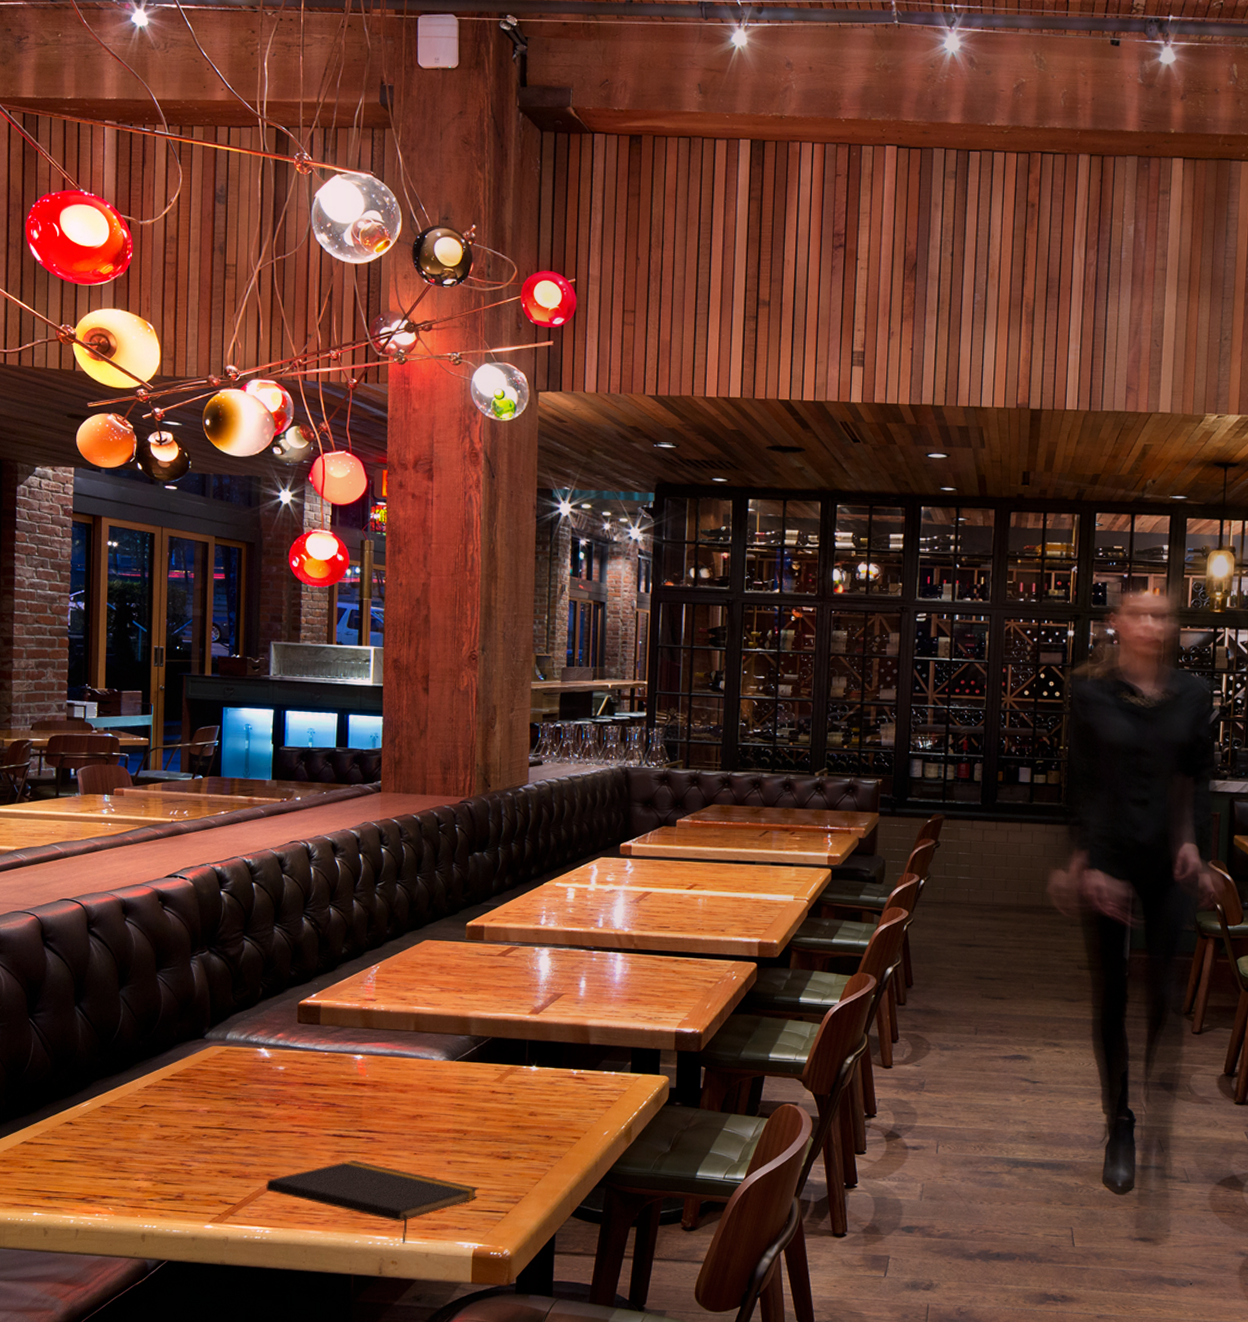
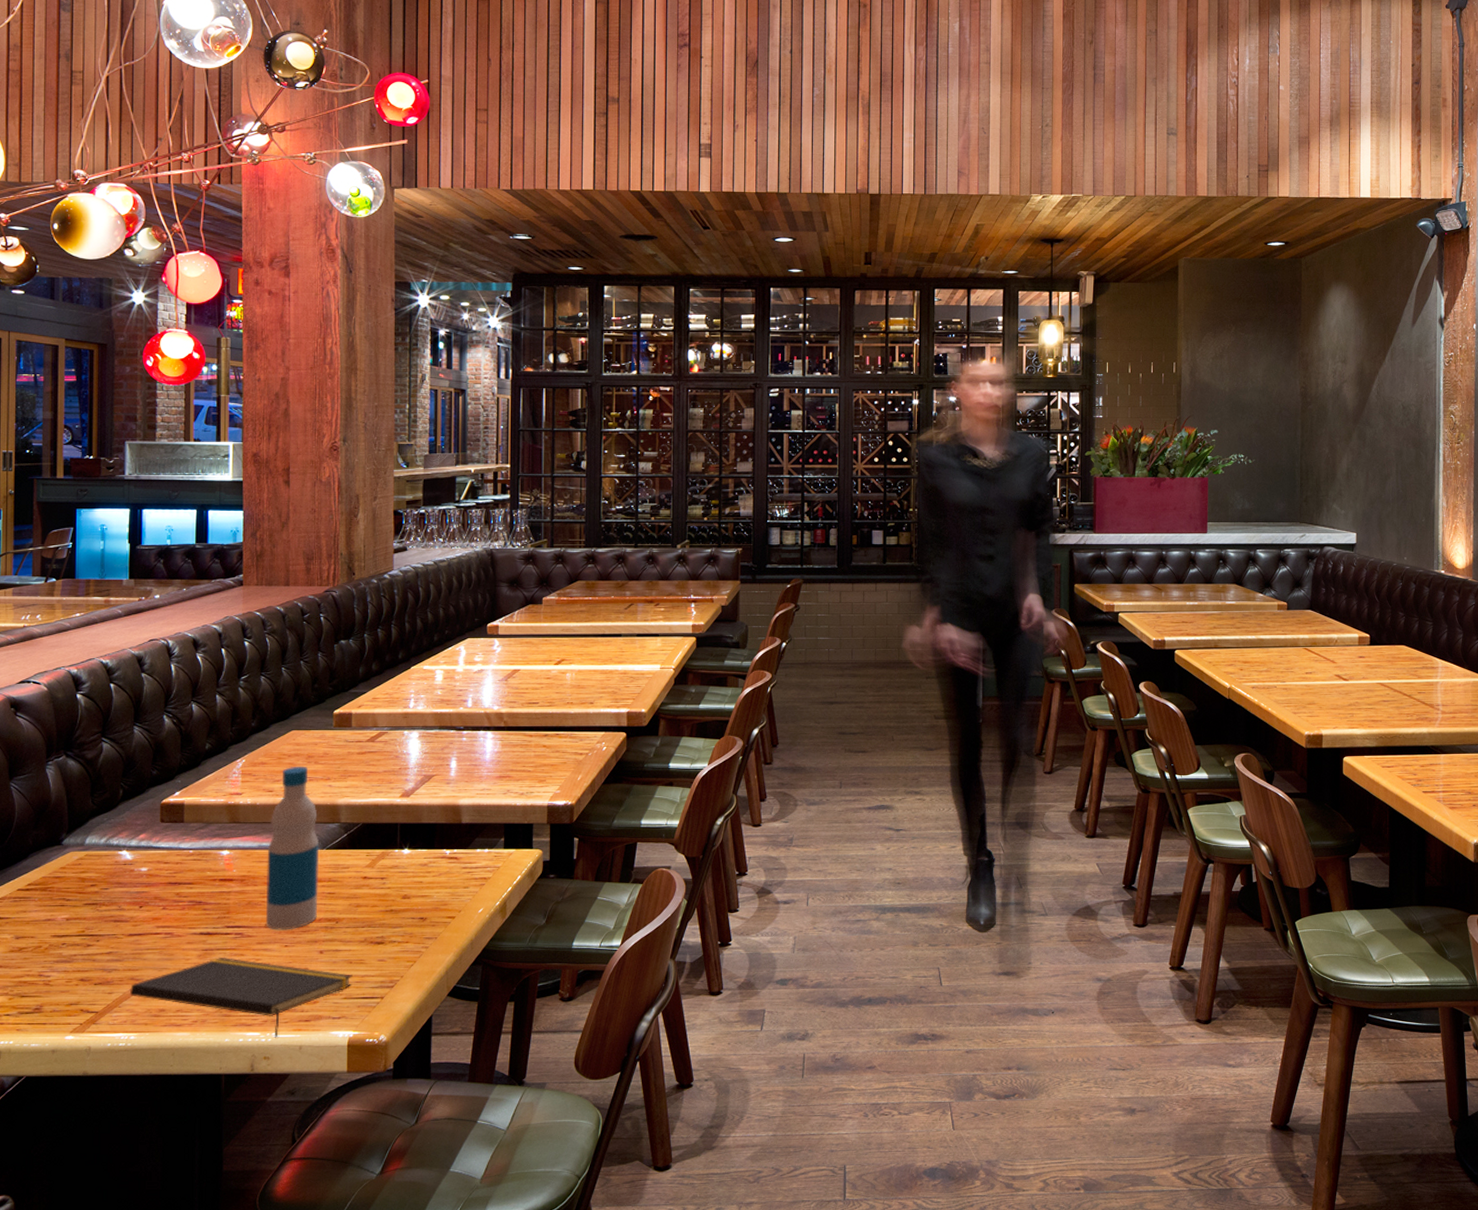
bottle: none [396,975,450,1139] -> present [265,766,320,930]

